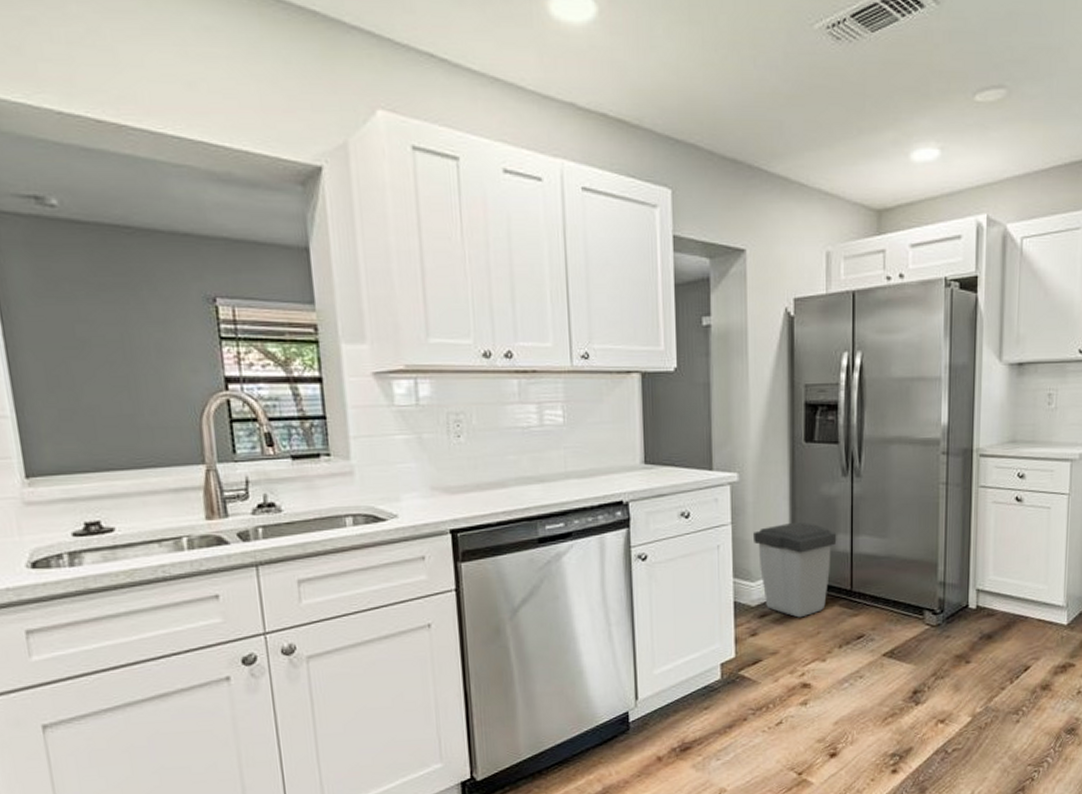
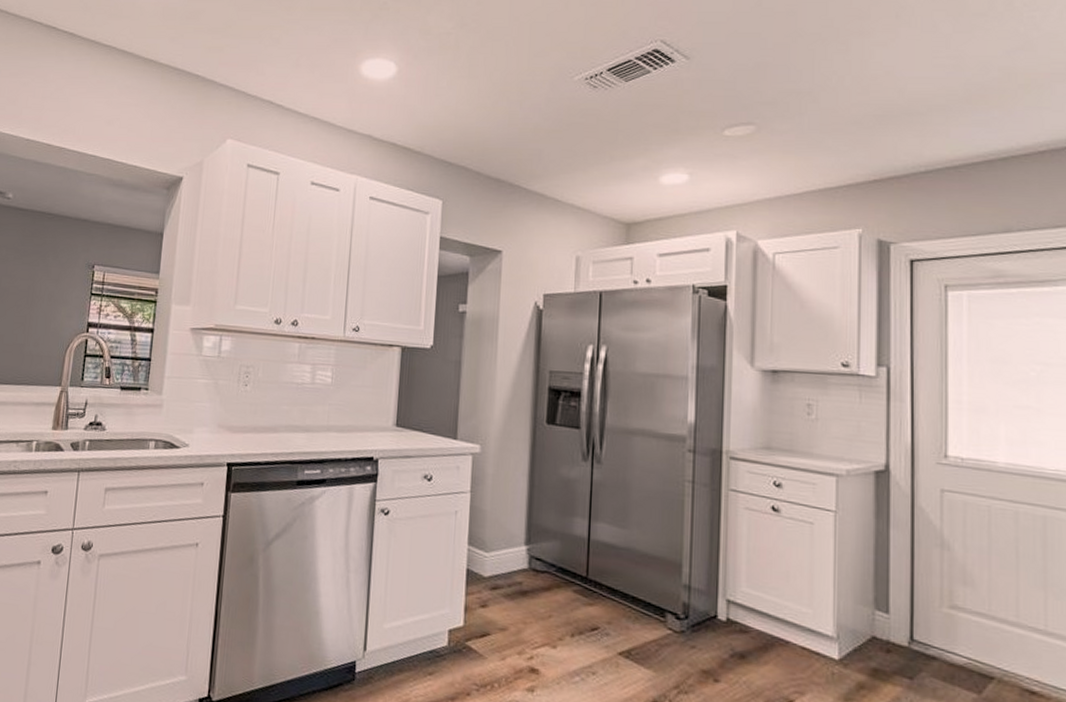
trash can: present [752,523,837,618] -> none [490,499,575,597]

